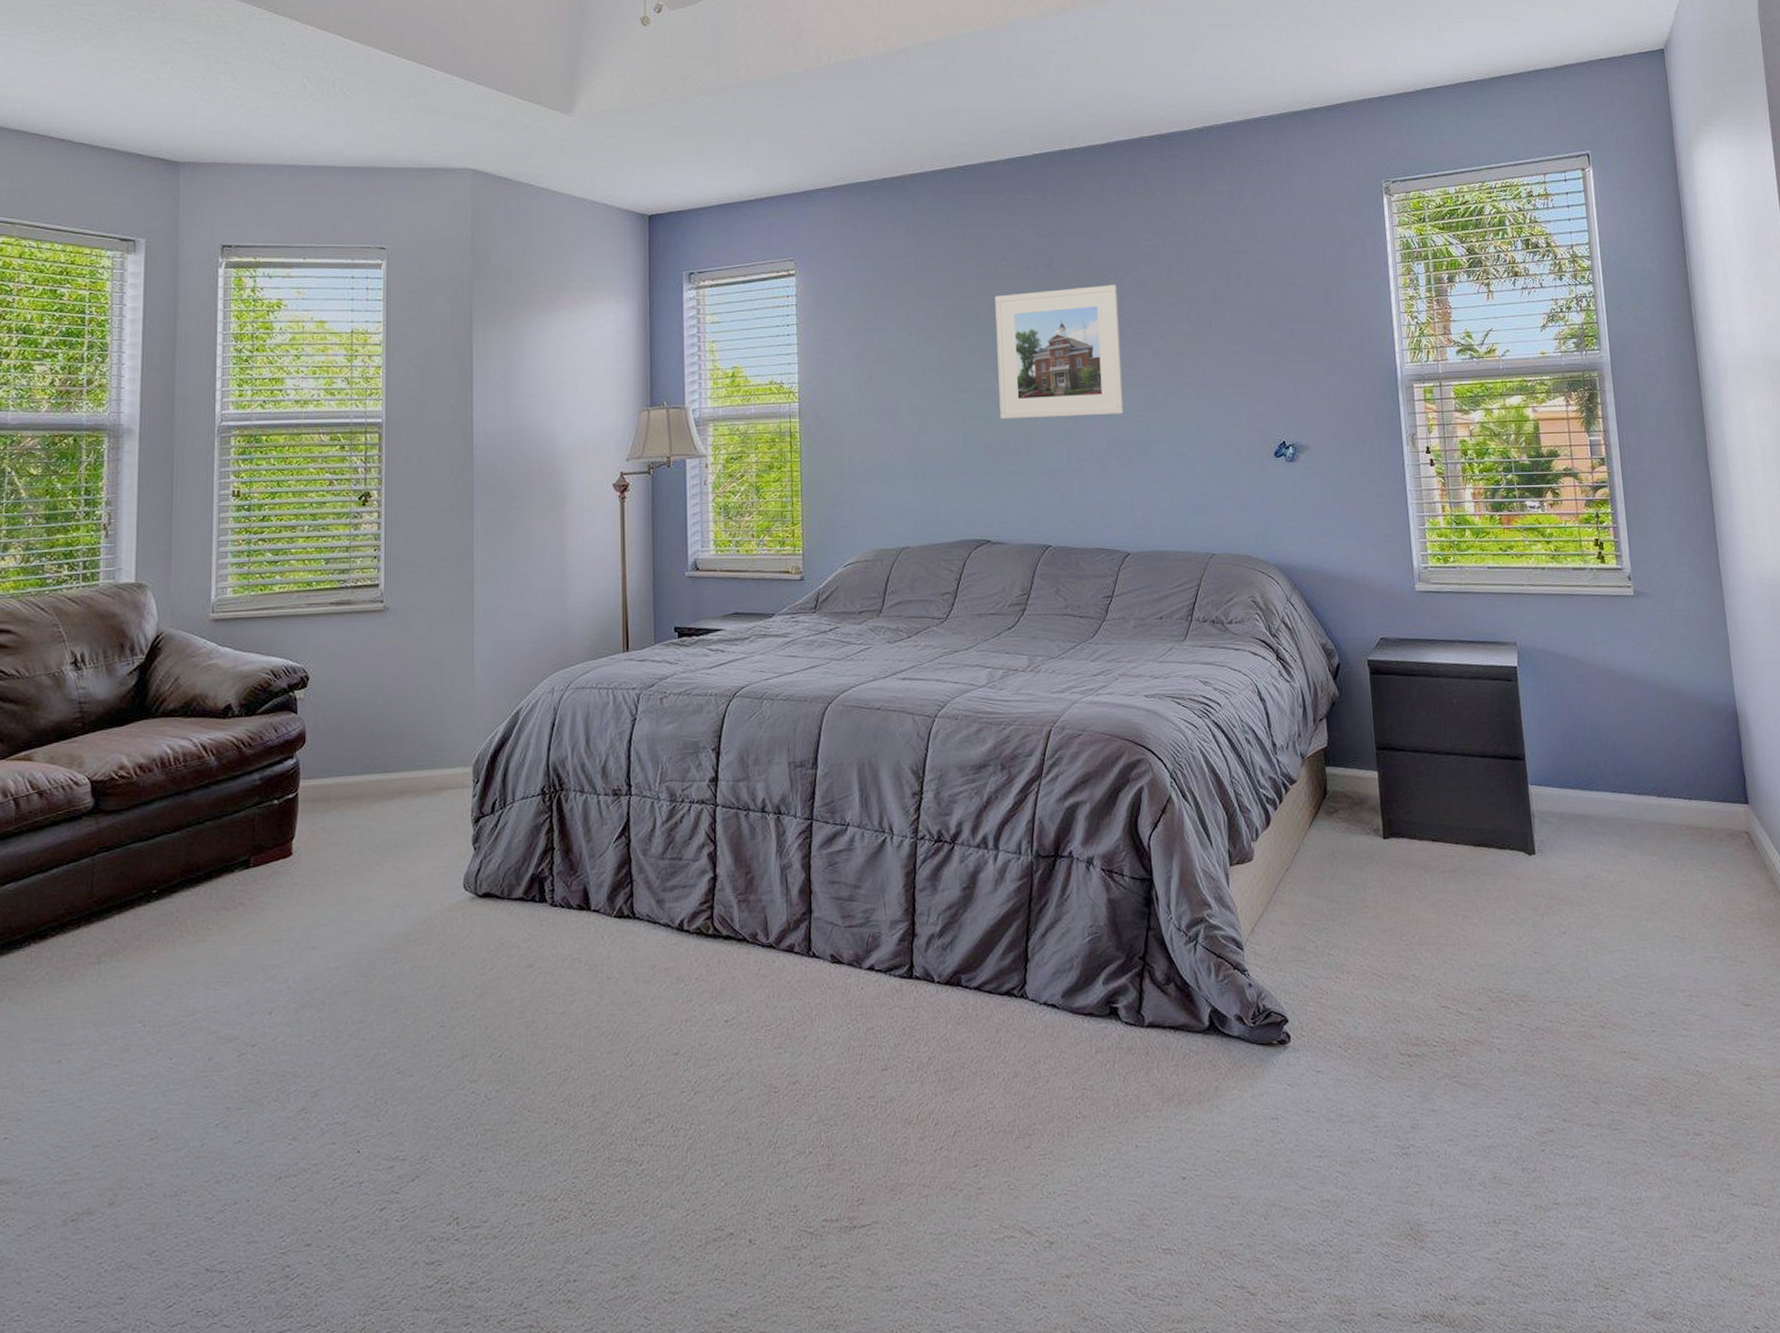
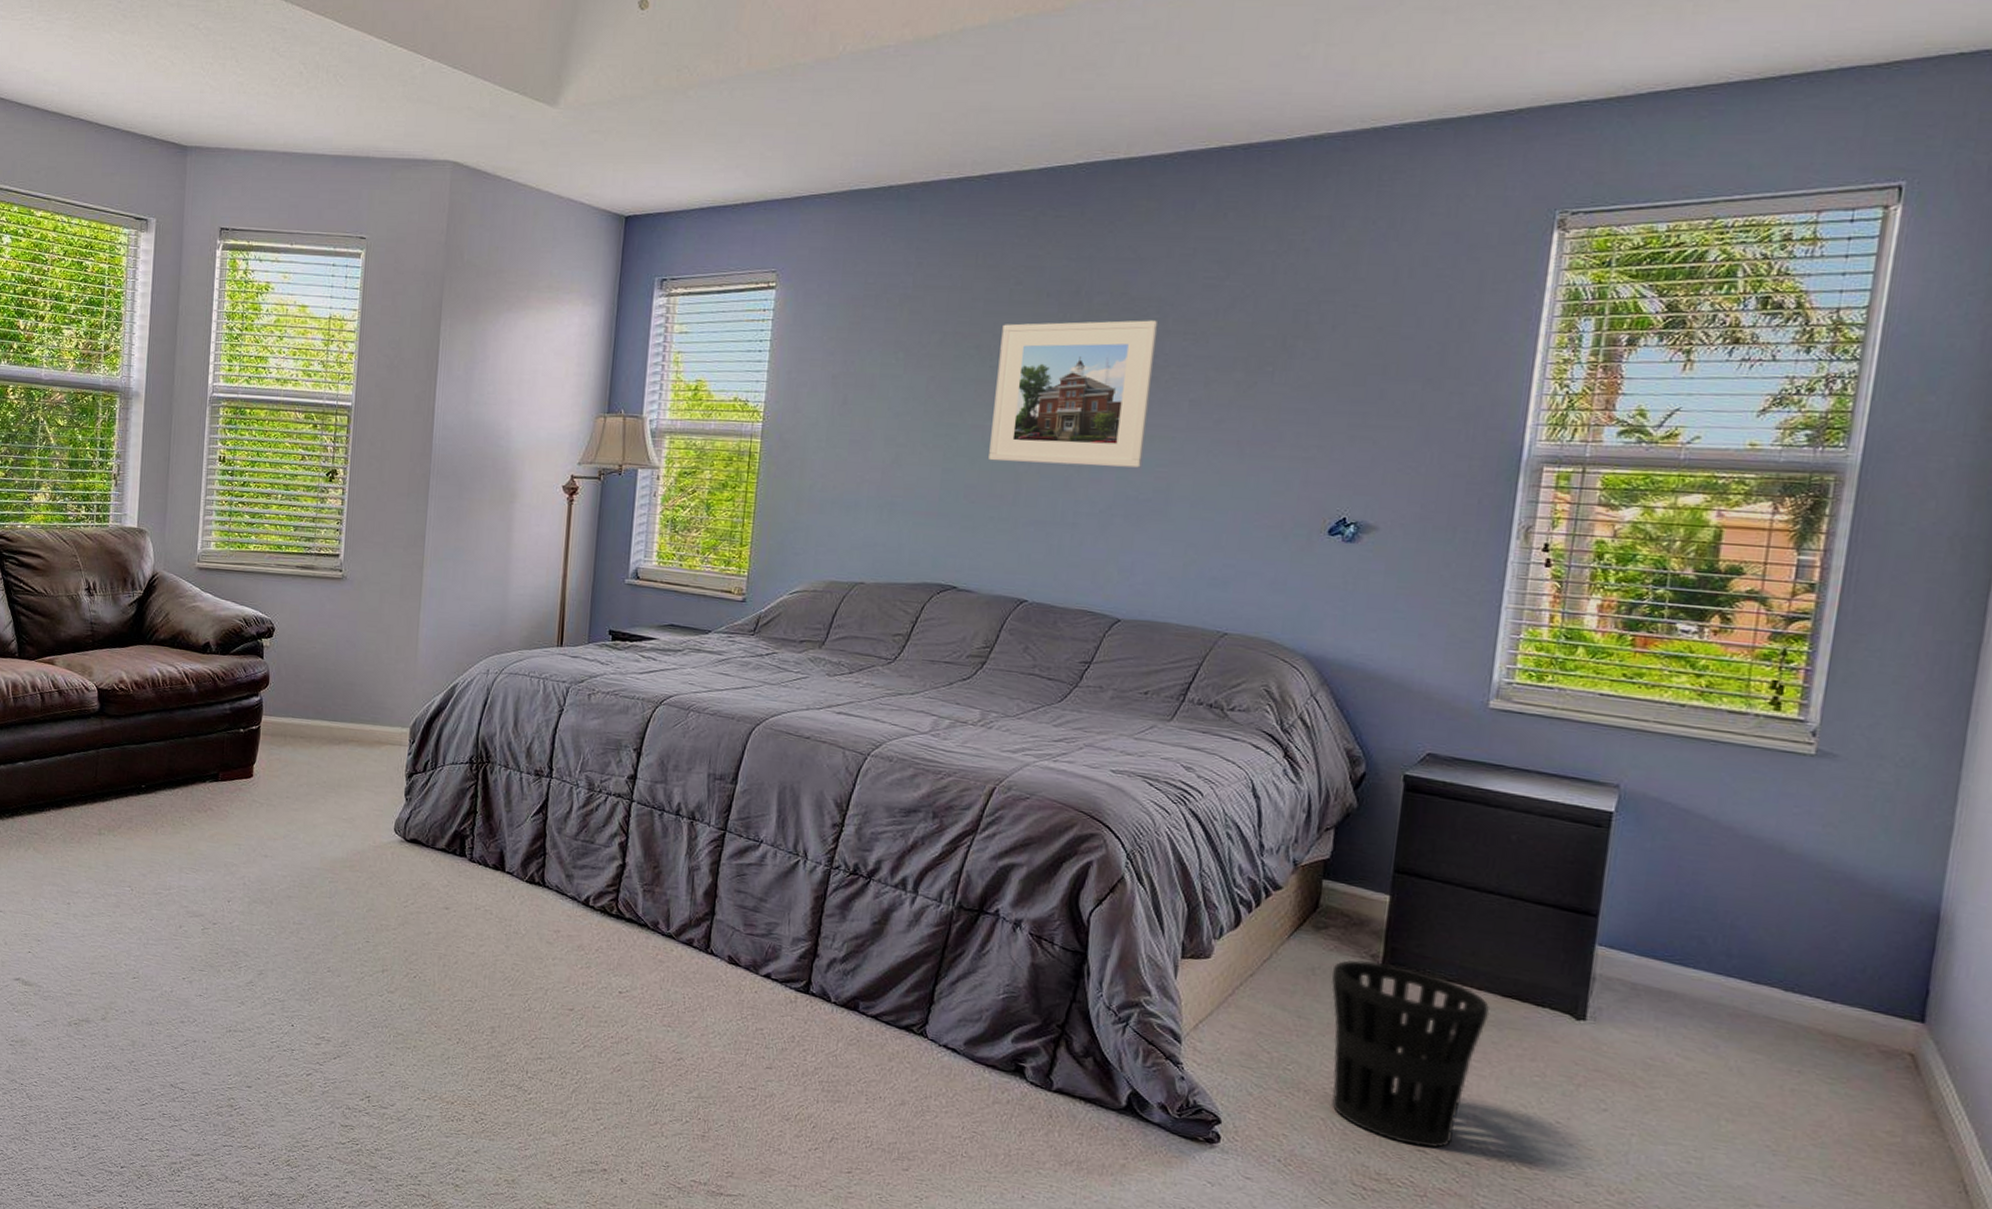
wastebasket: none [1348,834,1469,1004] -> present [1331,960,1491,1148]

